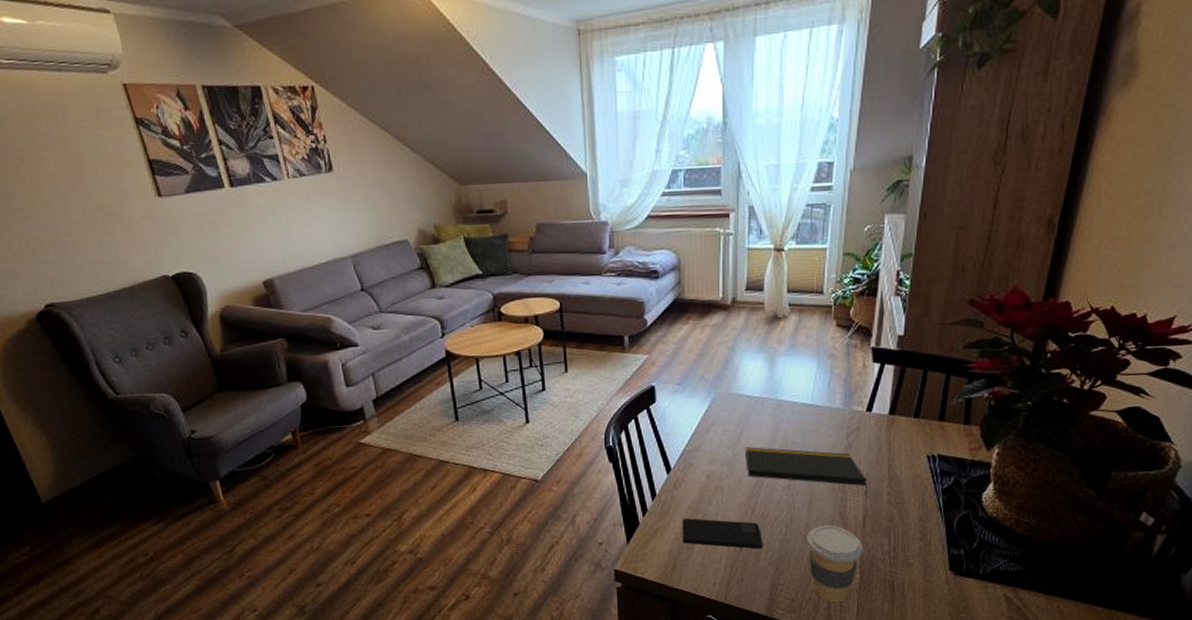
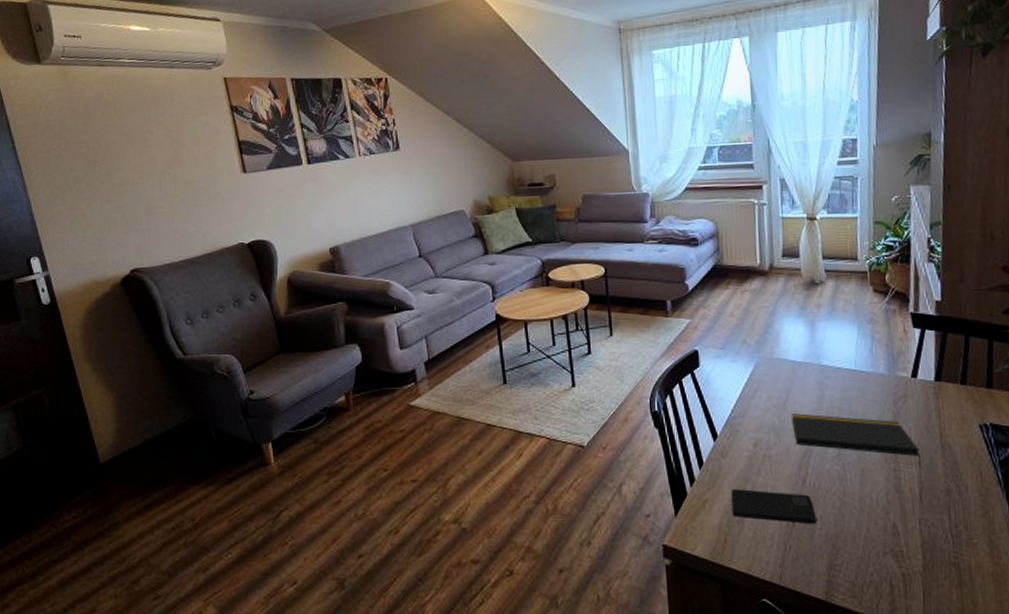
coffee cup: present [807,525,863,603] -> none [862,498,923,588]

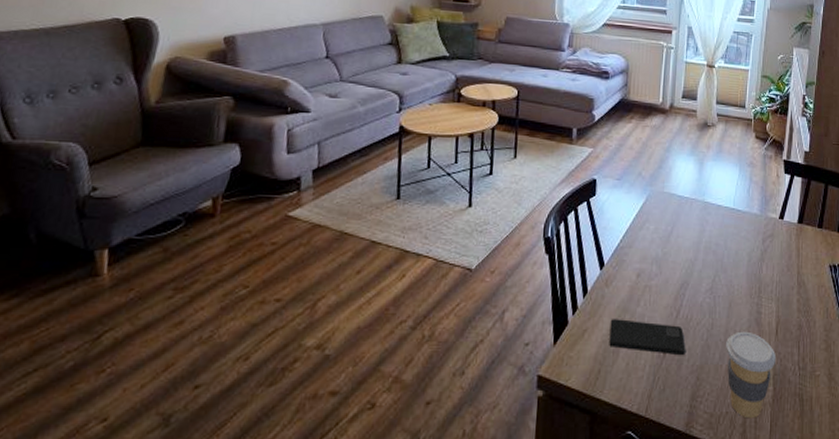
notepad: present [792,413,922,469] -> none [674,247,780,304]
coffee cup: none [862,498,923,588] -> present [726,331,776,419]

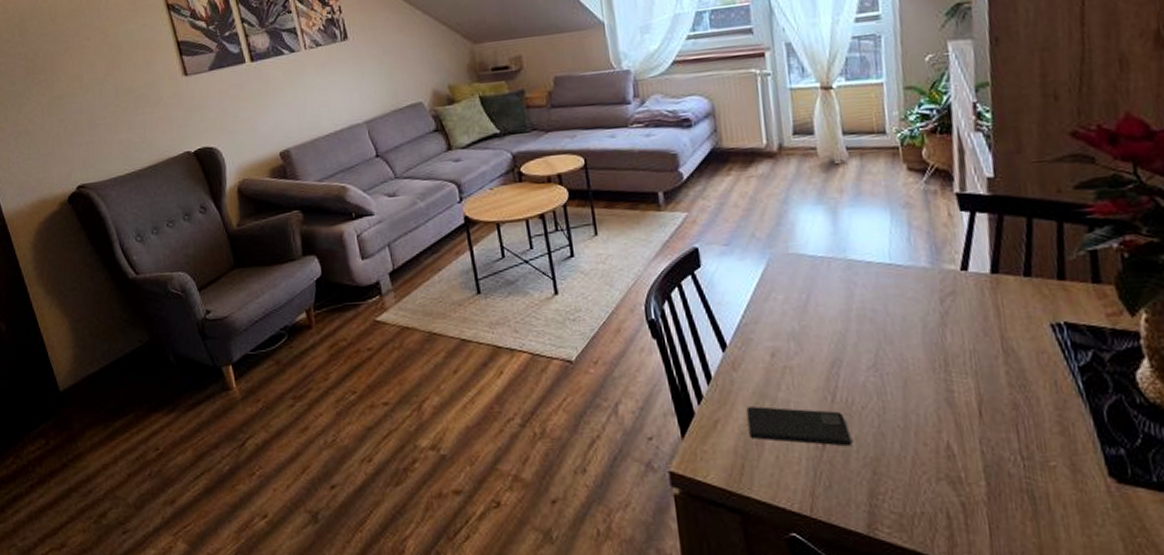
coffee cup: present [726,331,776,419] -> none [907,414,985,520]

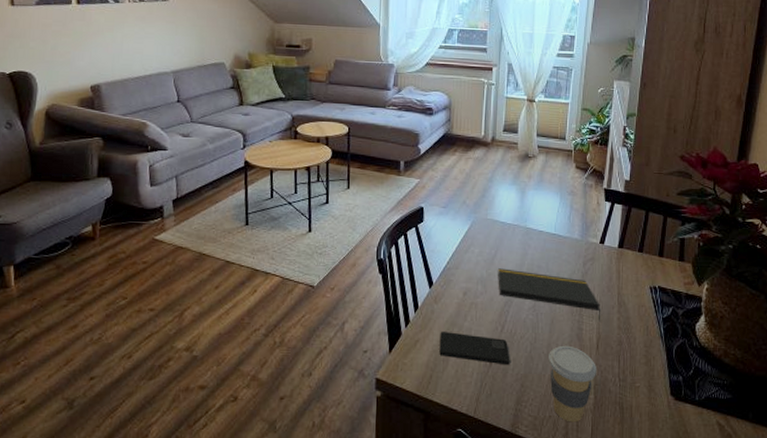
notepad: none [815,317,981,379] -> present [498,268,601,322]
coffee cup: none [907,414,985,520] -> present [548,345,596,423]

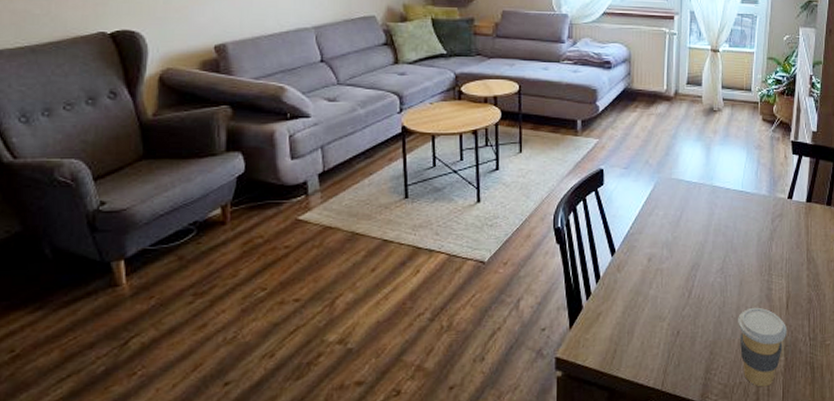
smartphone: present [439,332,510,366] -> none [623,301,698,333]
notepad: present [498,268,601,322] -> none [684,230,791,280]

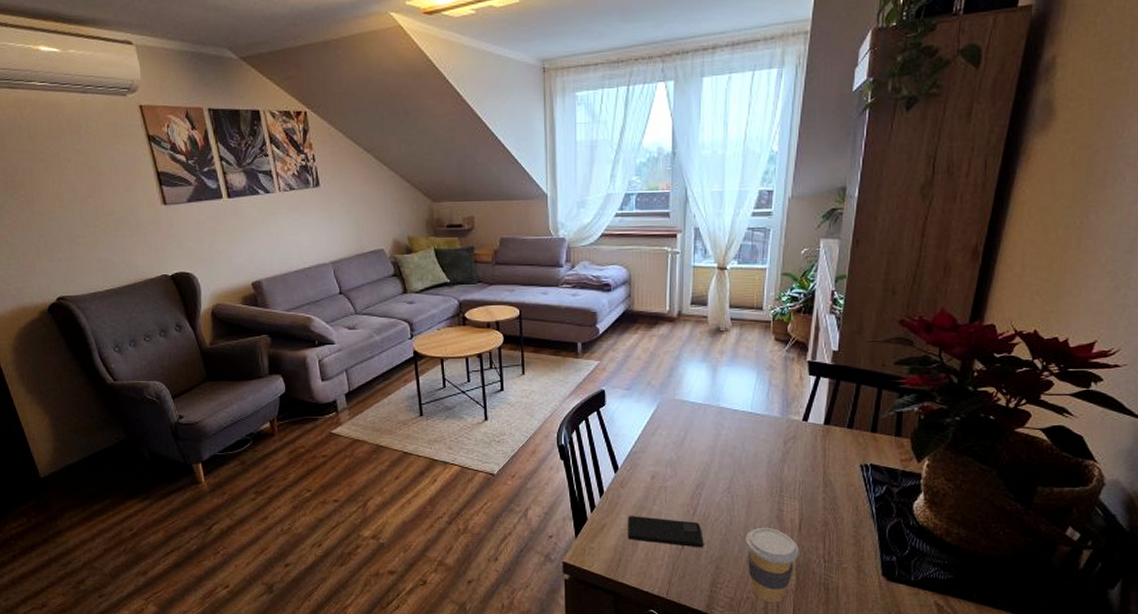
smartphone: none [623,301,698,333] -> present [628,516,704,548]

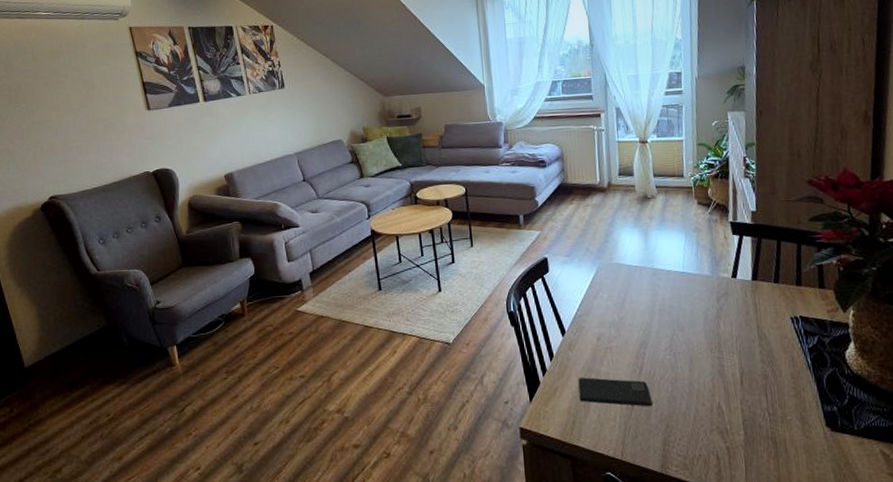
coffee cup: present [746,527,799,603] -> none [691,383,744,460]

